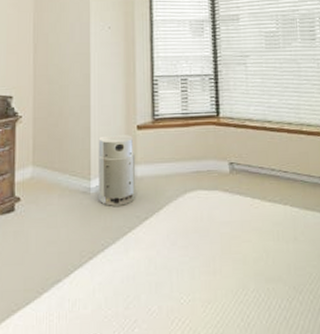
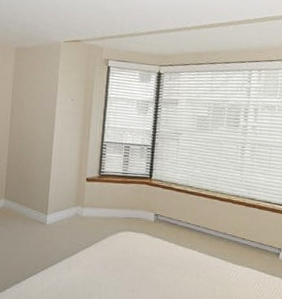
air purifier: present [98,135,136,206] -> none [52,183,83,236]

